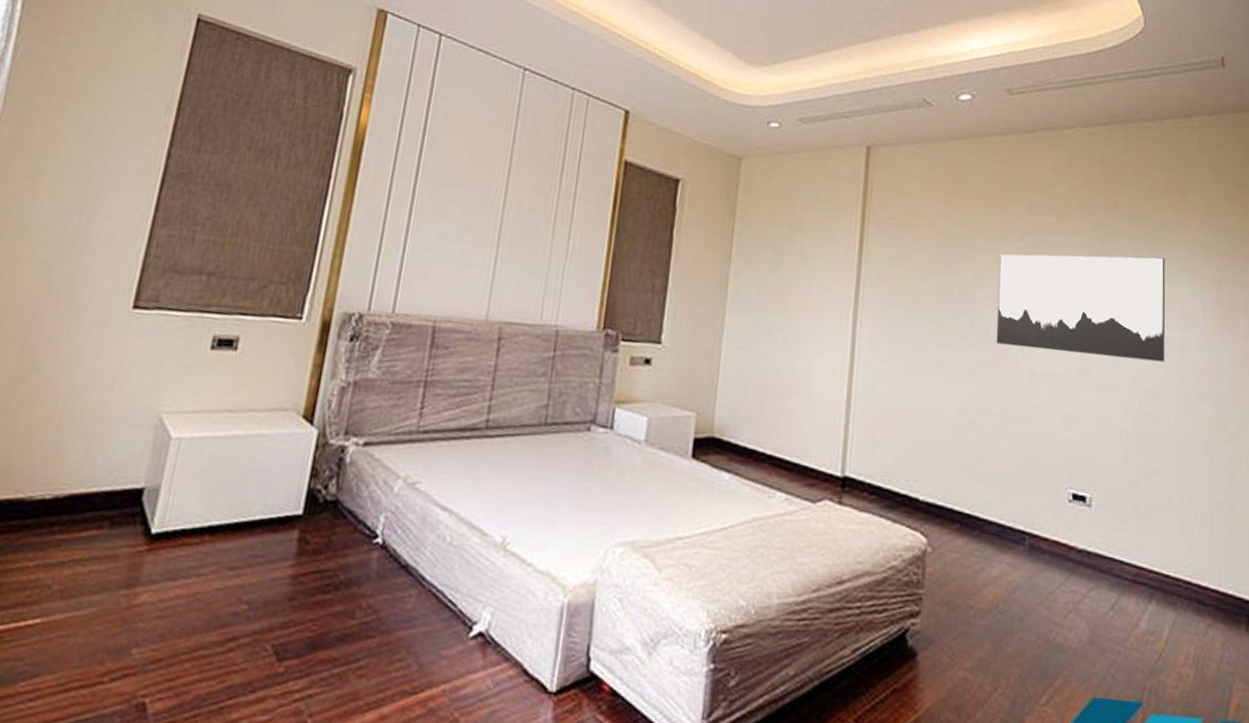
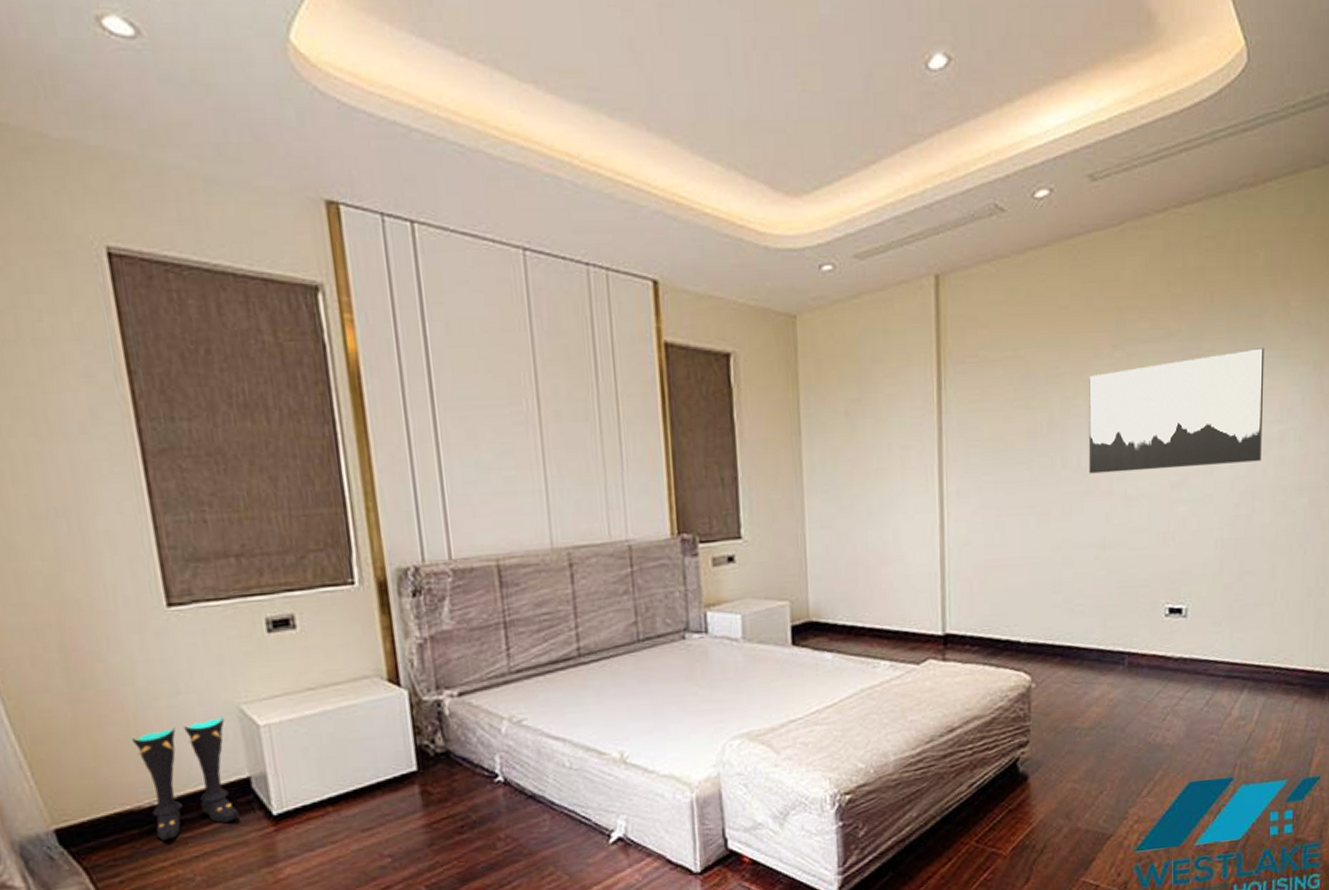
boots: none [35,420,143,539] -> present [131,715,241,841]

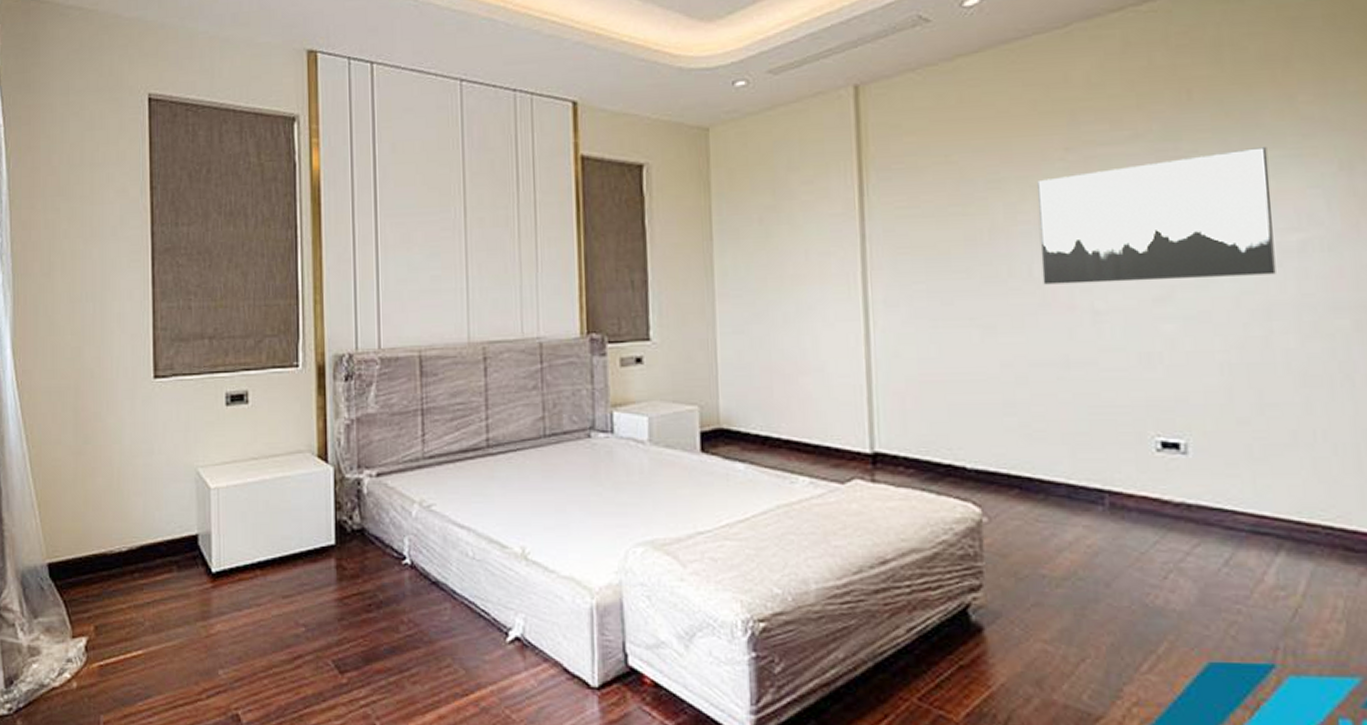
boots: present [131,715,241,841] -> none [113,476,186,585]

